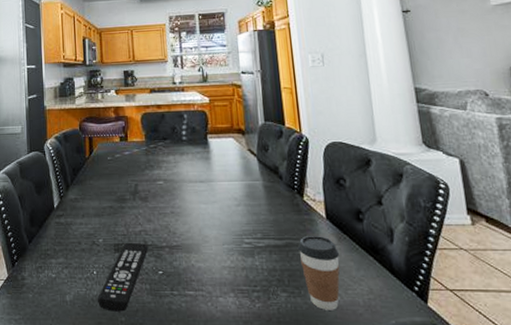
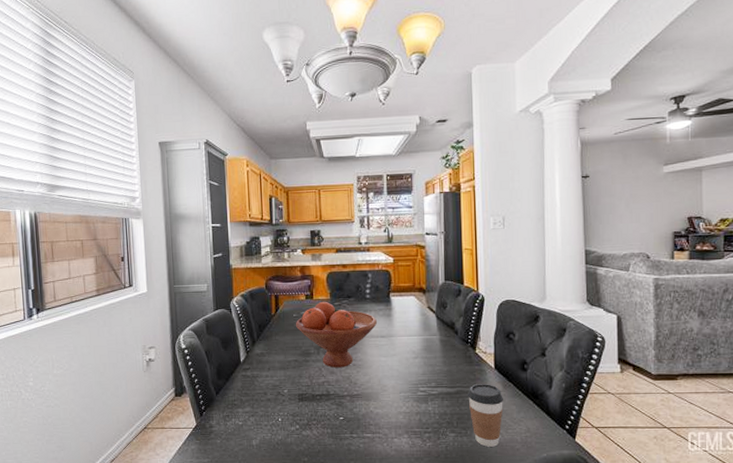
remote control: present [98,242,148,312] -> none [282,392,331,453]
fruit bowl: none [109,143,195,215] -> present [295,301,377,368]

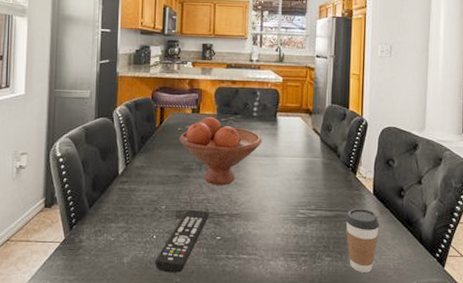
remote control: none [282,392,331,453] -> present [155,209,209,273]

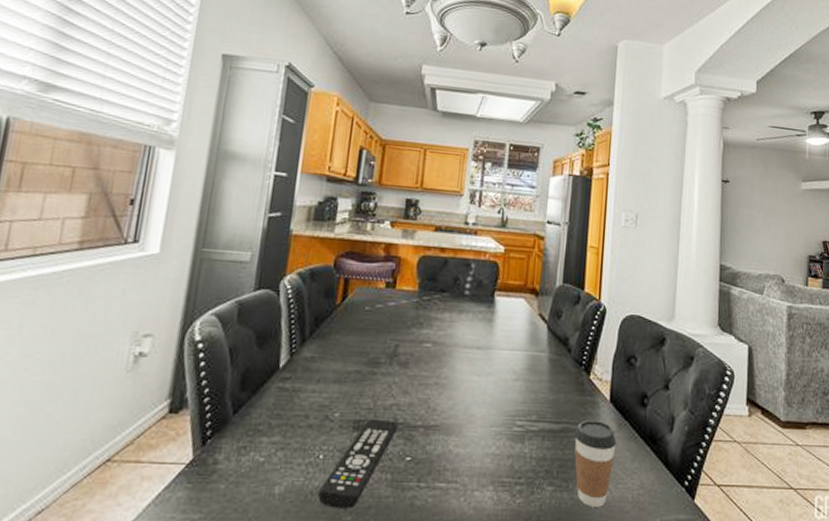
fruit bowl: present [179,116,262,185] -> none [365,293,474,386]

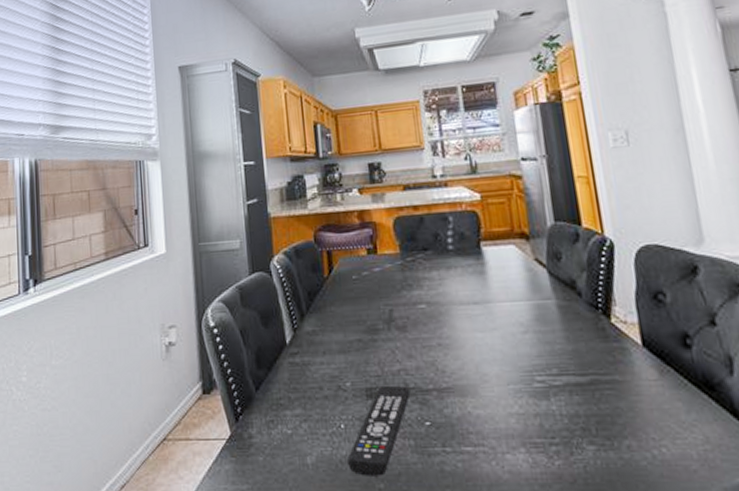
coffee cup: present [574,419,616,507] -> none [607,368,665,467]

